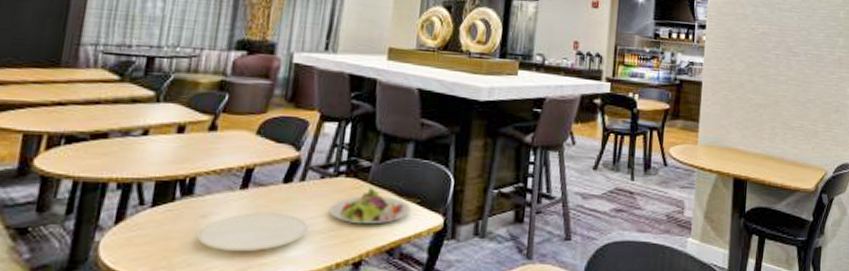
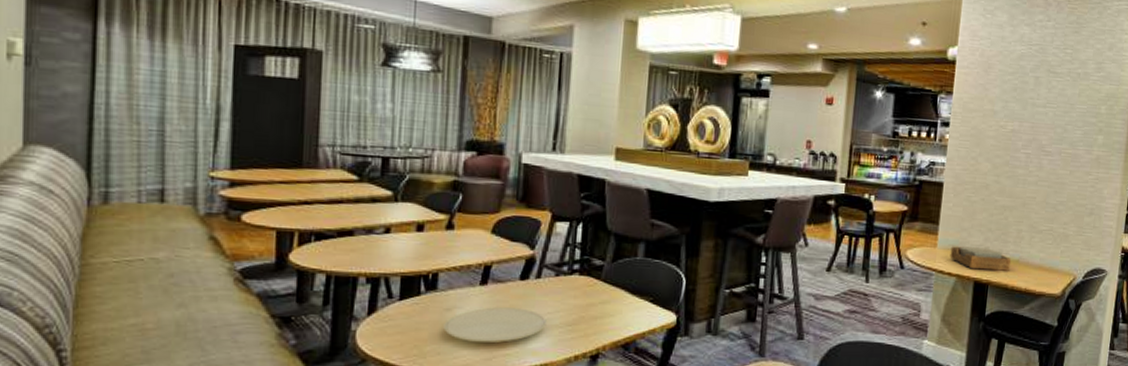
salad plate: present [329,188,412,225] -> none [565,286,645,320]
napkin holder: none [710,143,767,167] -> present [950,246,1012,271]

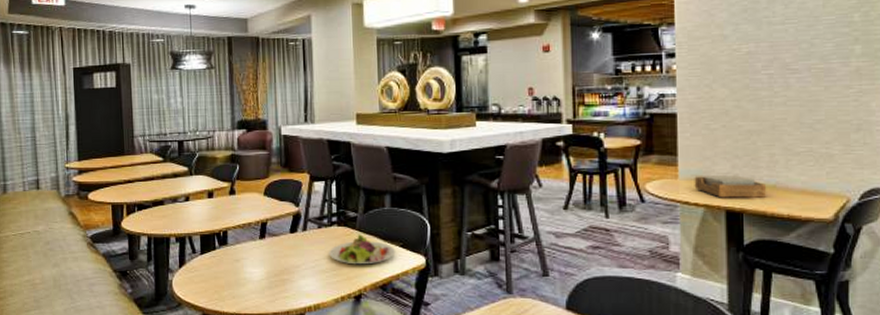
plate: present [443,307,547,343] -> none [235,257,315,287]
salad plate: none [565,286,645,320] -> present [329,234,396,265]

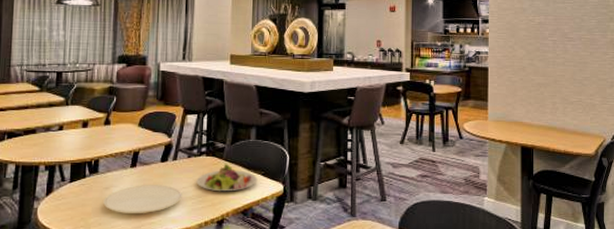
plate: none [235,257,315,287] -> present [103,185,182,213]
napkin holder: present [694,174,767,198] -> none [499,117,550,137]

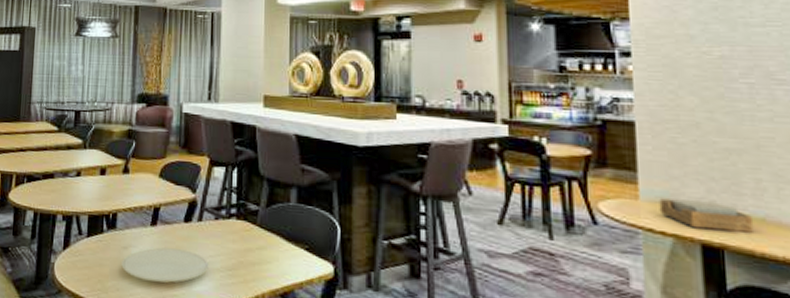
salad plate: present [196,164,258,192] -> none [225,231,300,267]
napkin holder: none [499,117,550,137] -> present [659,198,755,233]

